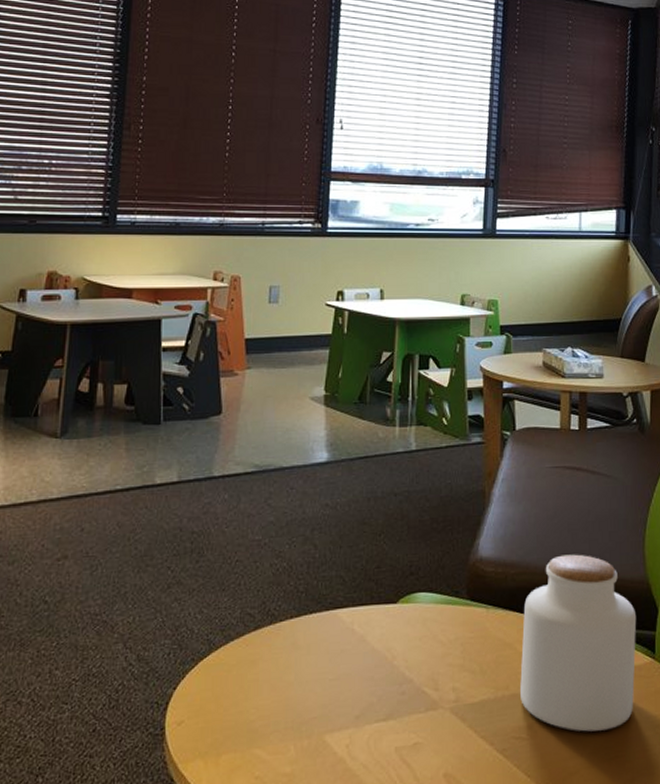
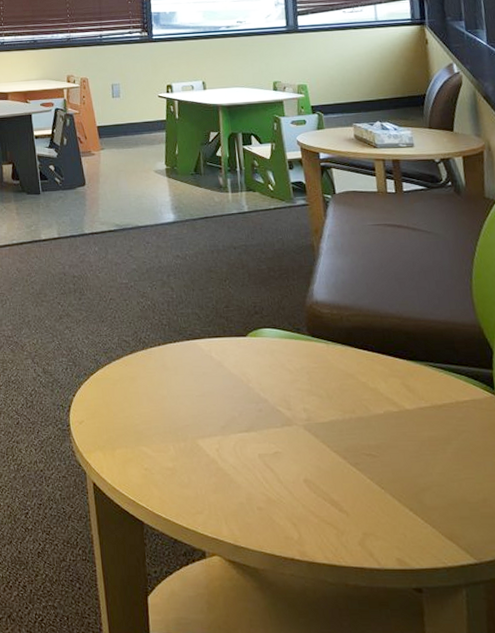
jar: present [520,554,637,732] -> none [361,300,478,454]

